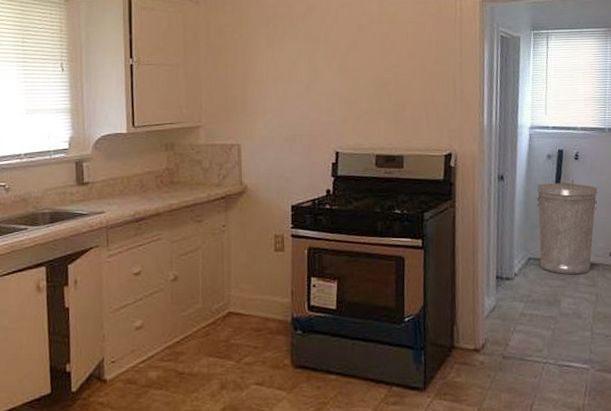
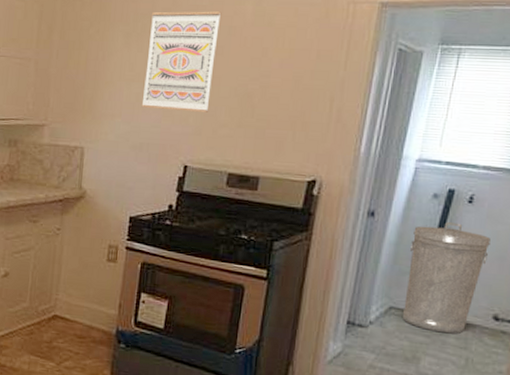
wall art: none [290,12,352,103] -> present [141,11,222,112]

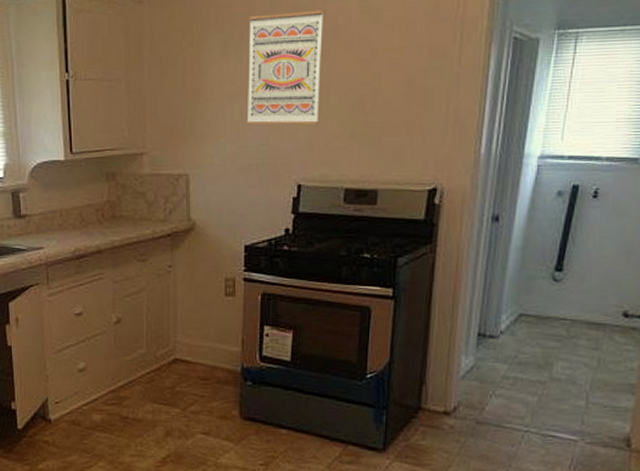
trash can: present [403,222,491,334] -> none [533,220,617,336]

